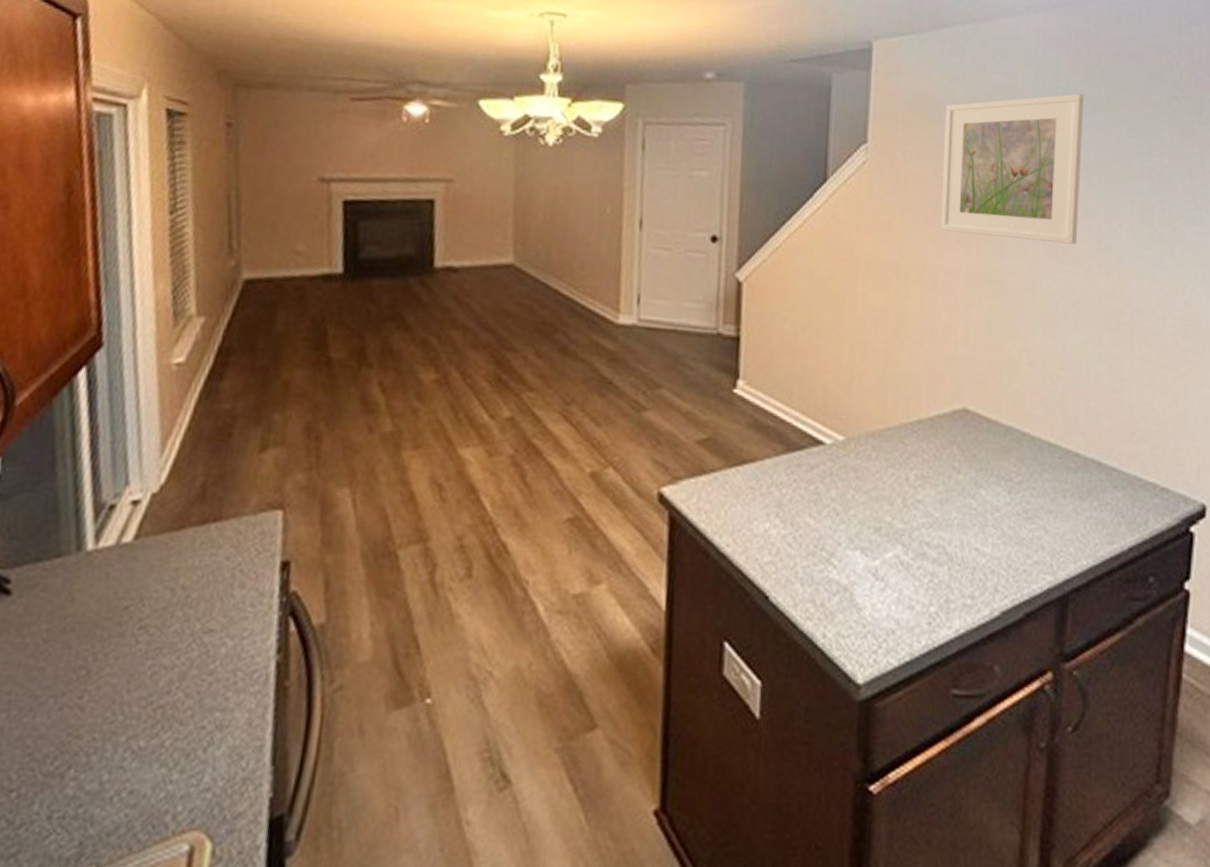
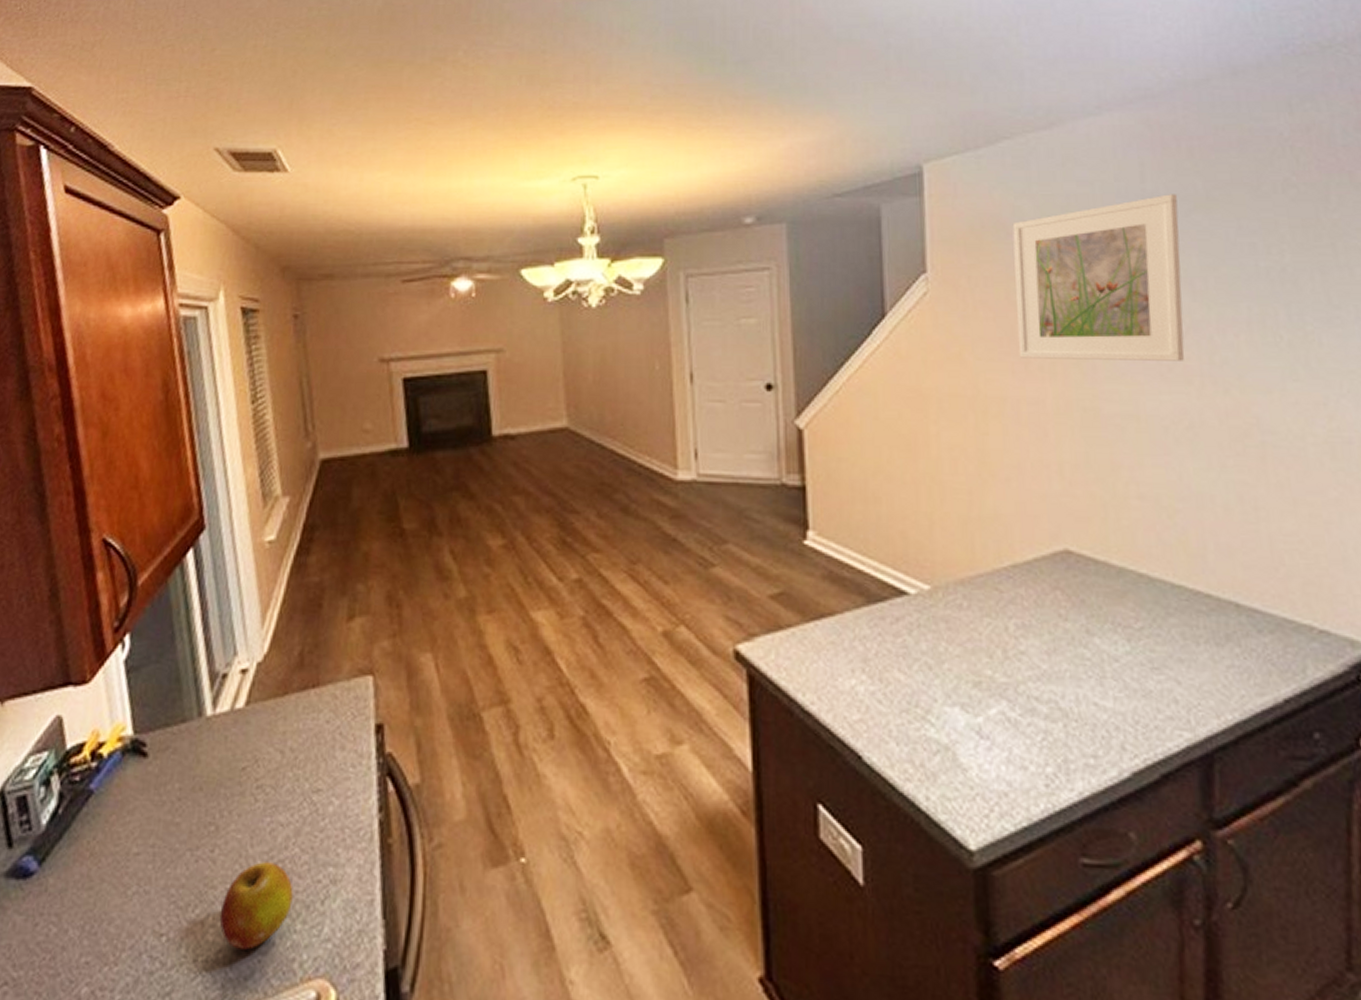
fruit: none [82,708,173,803] -> present [219,862,293,950]

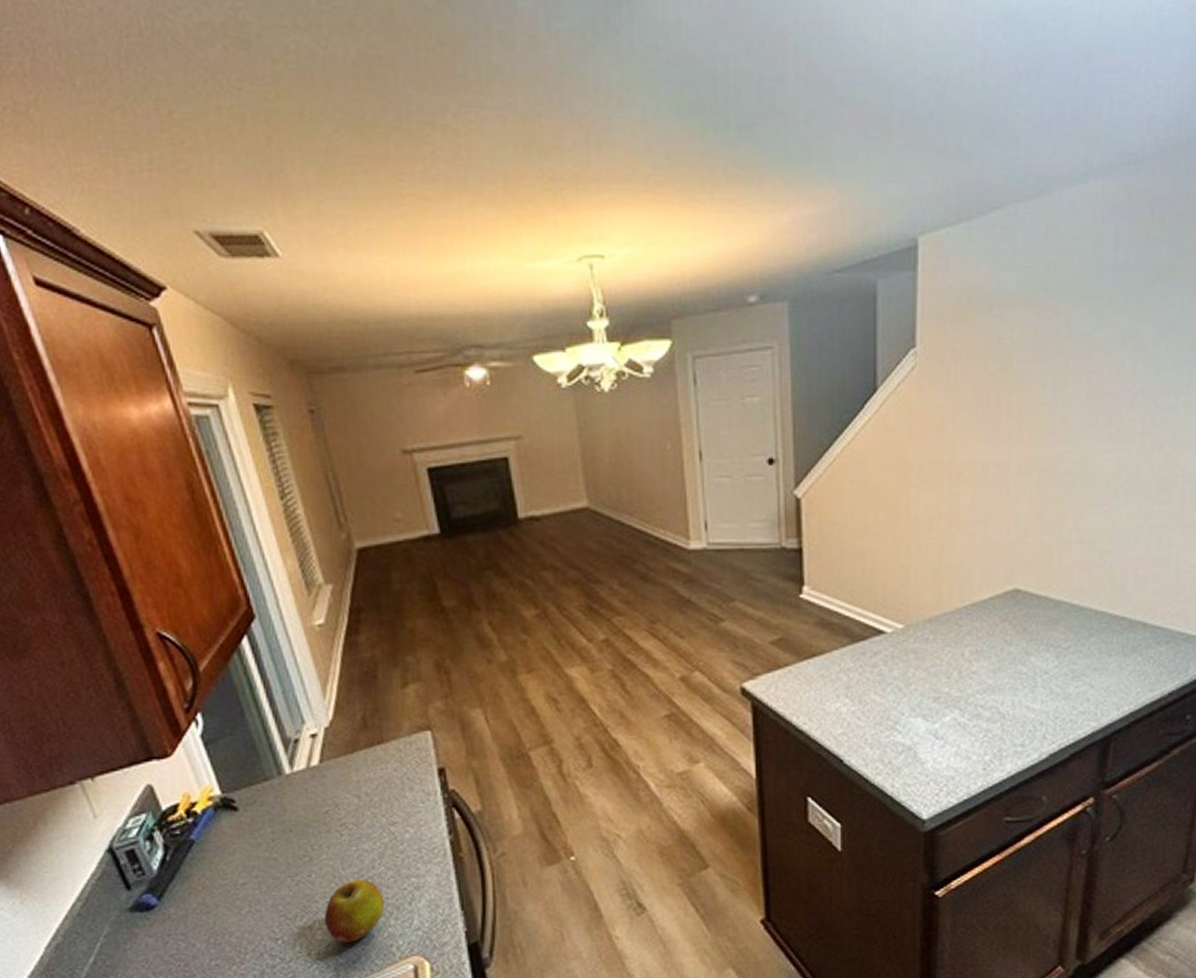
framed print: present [1012,194,1185,361] -> none [991,263,1144,425]

